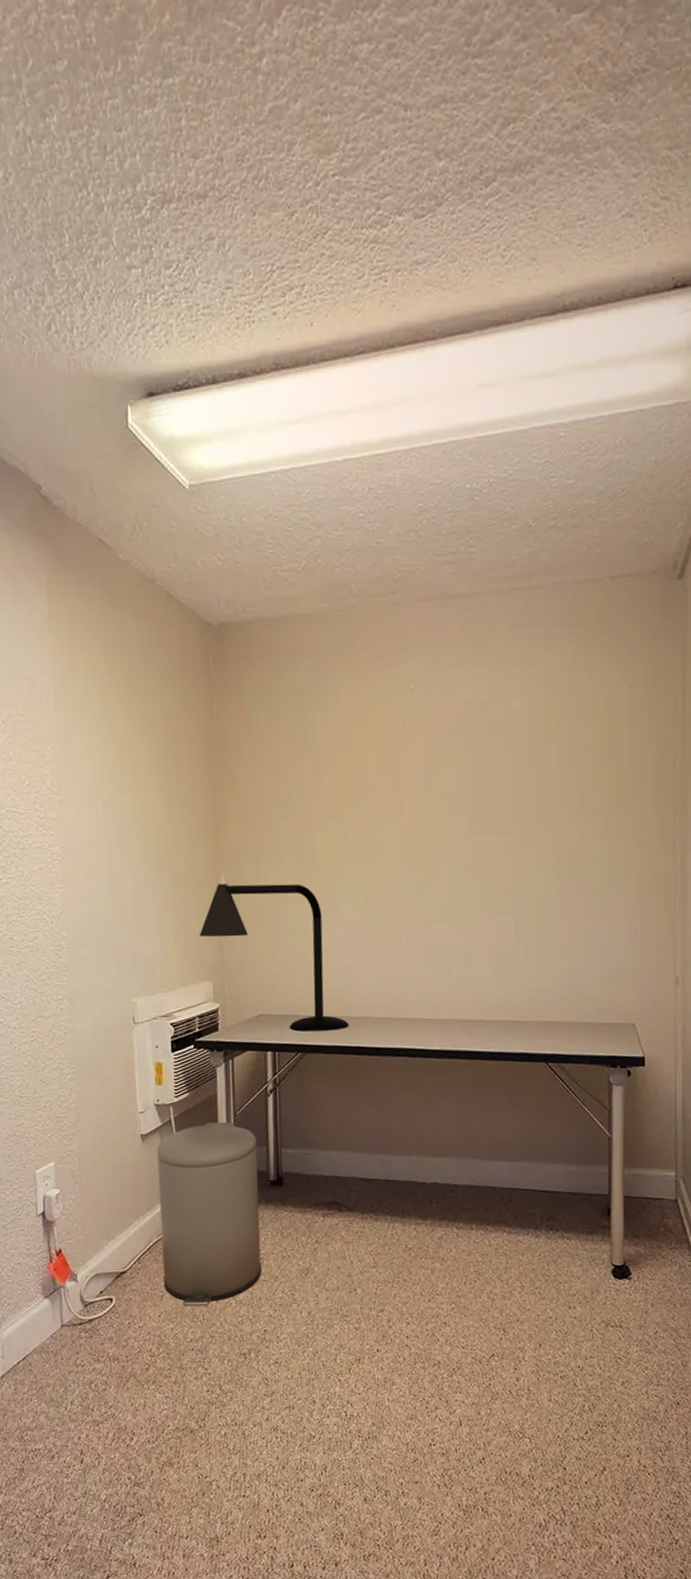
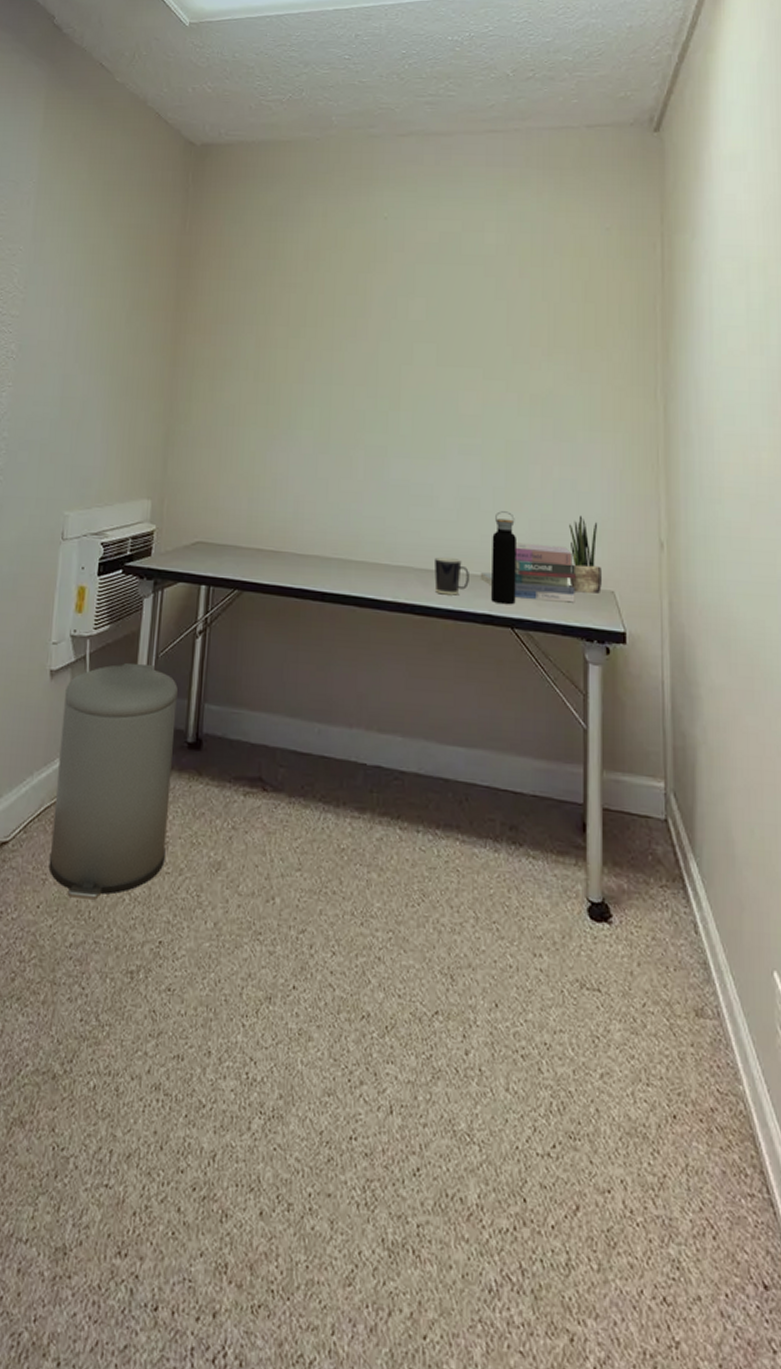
desk lamp: present [199,873,349,1032] -> none [144,384,294,568]
mug: none [476,1008,507,1040] -> present [434,557,469,595]
books: none [516,989,602,1037] -> present [480,542,577,603]
water bottle: none [527,963,549,1044] -> present [491,511,516,605]
potted plant: none [595,961,624,1027] -> present [569,515,602,594]

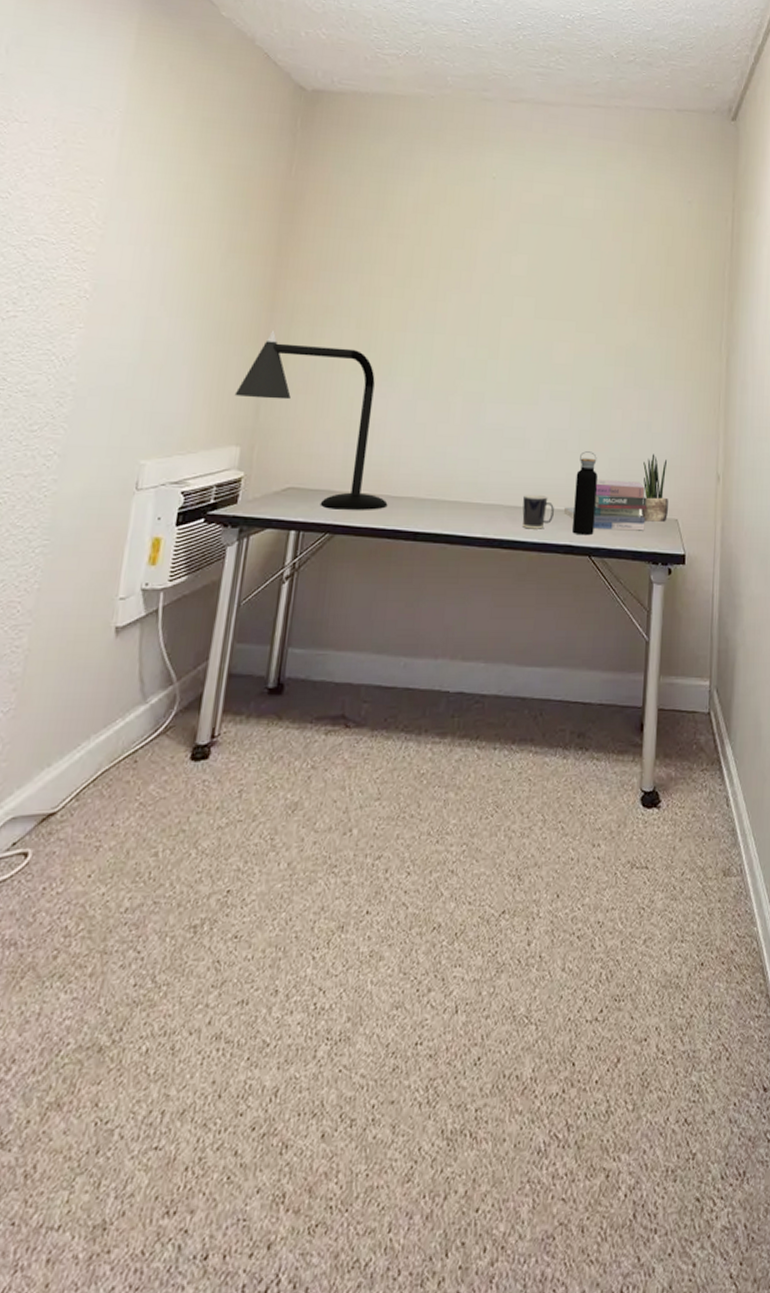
pedal bin: present [49,662,178,900] -> none [104,613,260,861]
desk lamp: none [144,384,294,568] -> present [234,330,388,510]

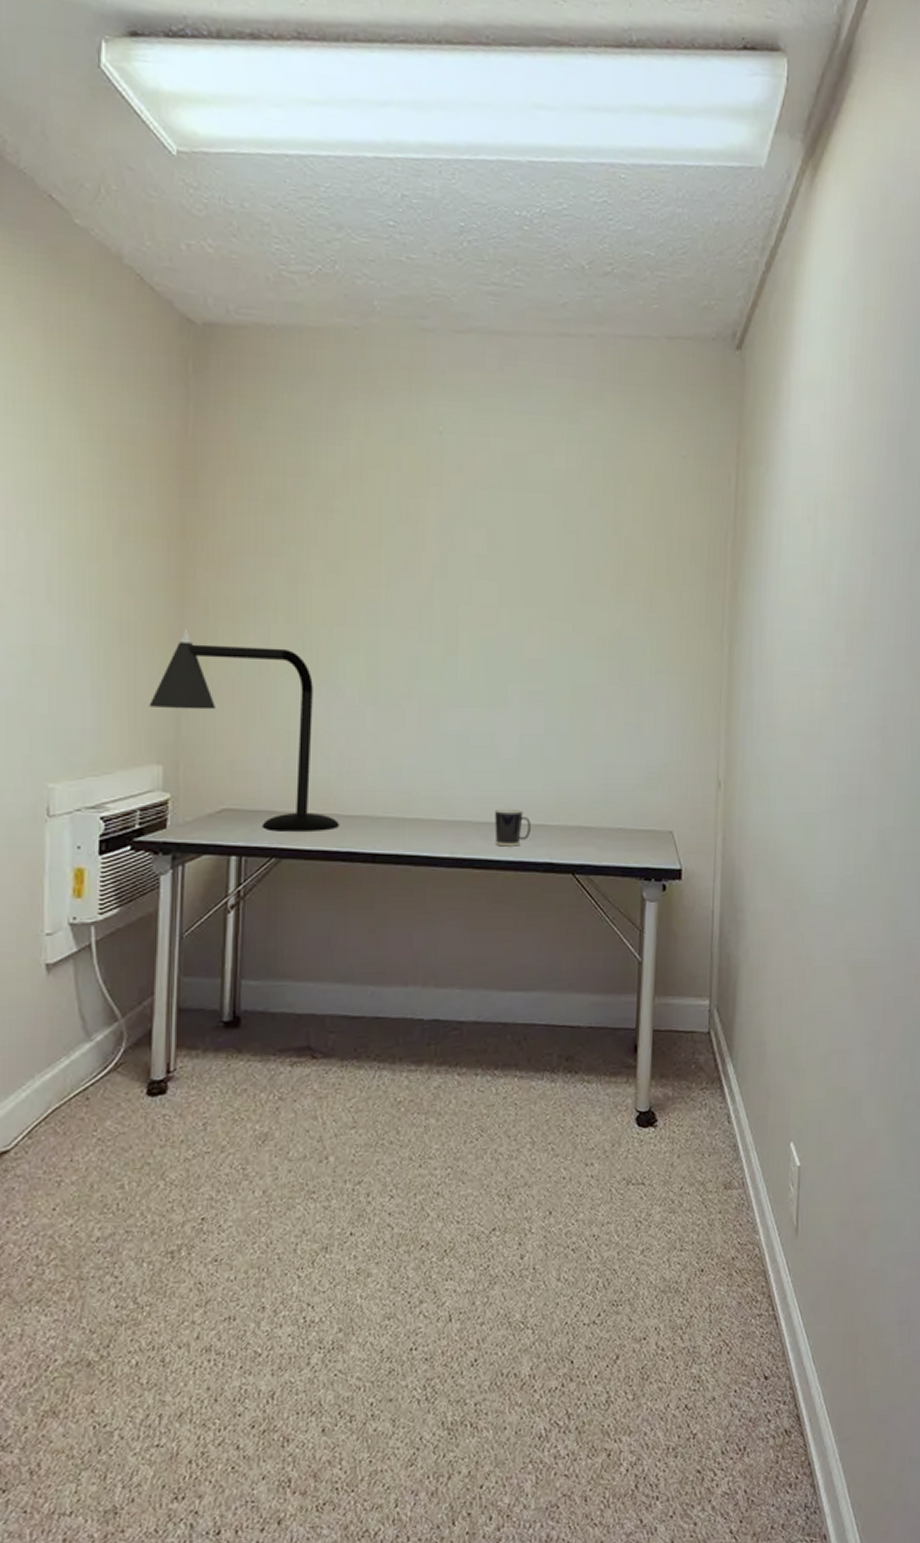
books: present [563,479,648,531] -> none [541,789,638,845]
water bottle: present [572,451,597,536] -> none [553,759,579,852]
potted plant: present [641,454,668,522] -> none [630,759,662,835]

